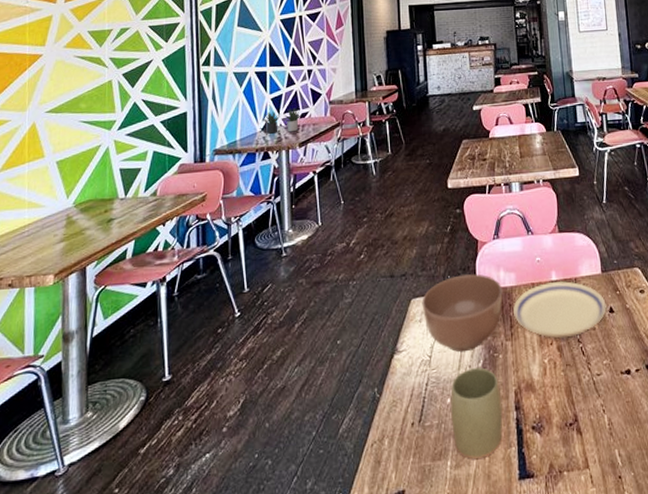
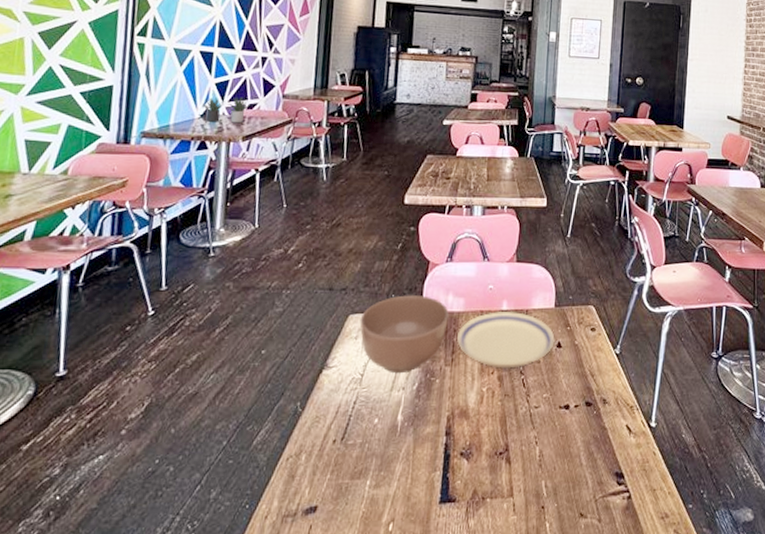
mug: present [450,366,503,459] -> none [376,389,433,480]

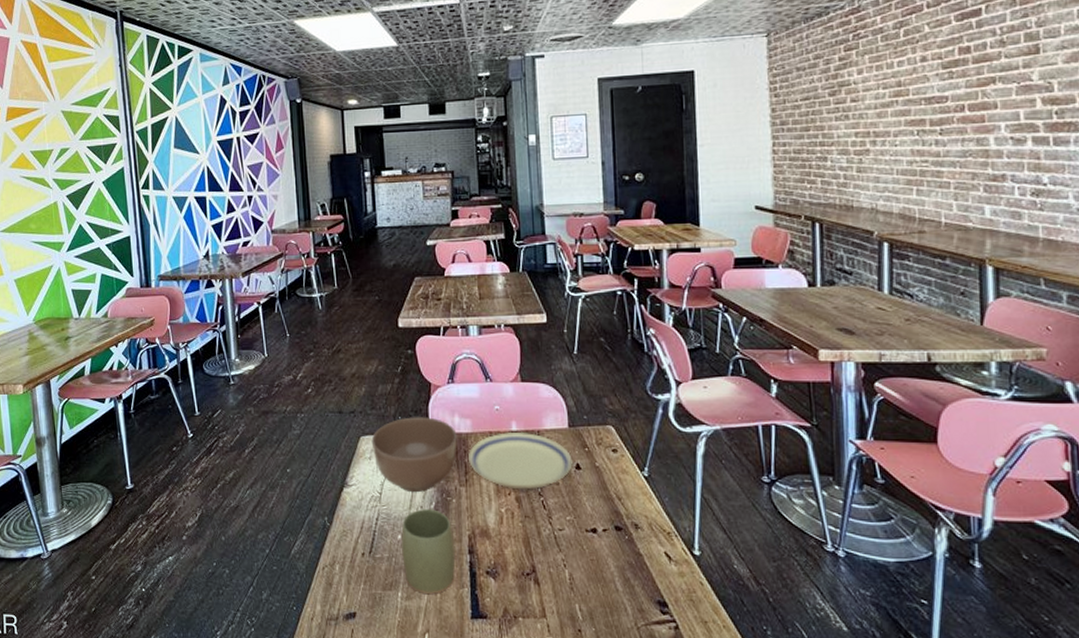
succulent plant: present [201,96,251,124] -> none [203,235,244,262]
mug: none [376,389,433,480] -> present [400,508,456,594]

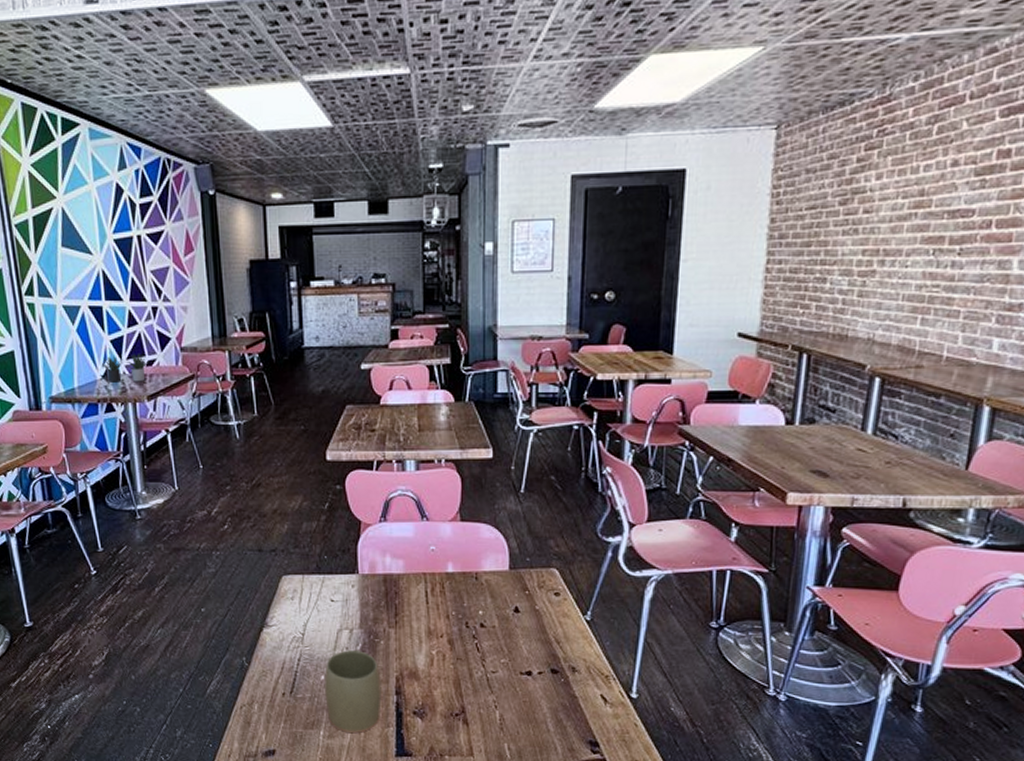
succulent plant: none [203,235,244,262] -> present [101,353,149,382]
bowl: present [371,417,457,492] -> none [294,556,388,633]
plate: present [468,431,573,491] -> none [400,573,511,634]

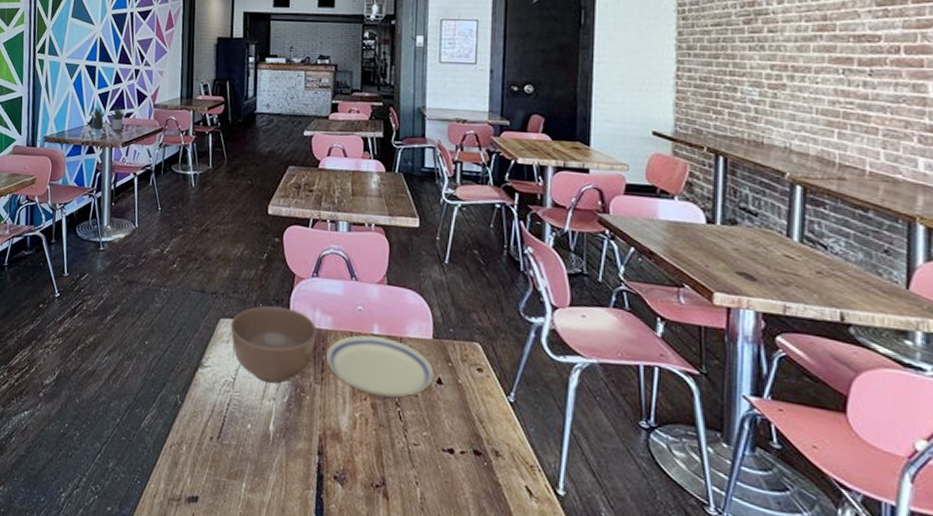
bowl: none [294,556,388,633] -> present [230,305,317,384]
mug: present [324,649,382,733] -> none [249,401,305,491]
plate: none [400,573,511,634] -> present [326,335,434,400]

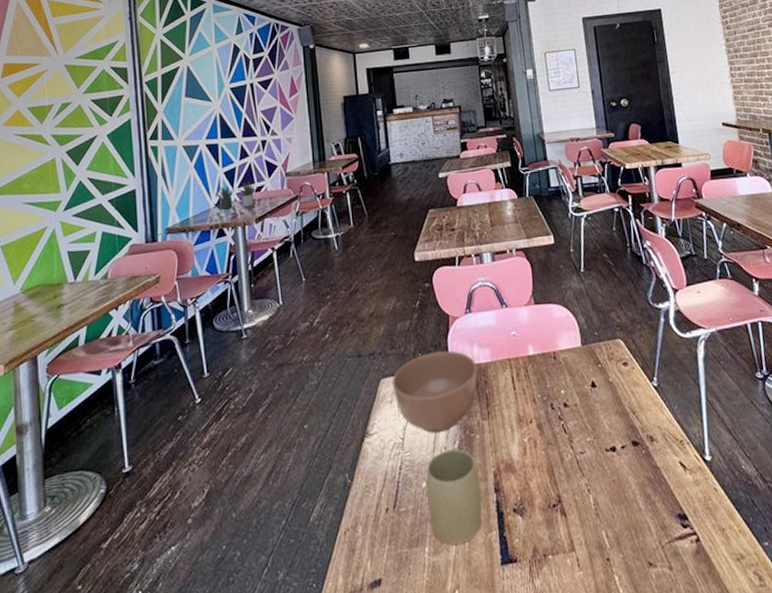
mug: none [249,401,305,491] -> present [425,448,483,545]
plate: present [326,335,434,400] -> none [489,355,588,417]

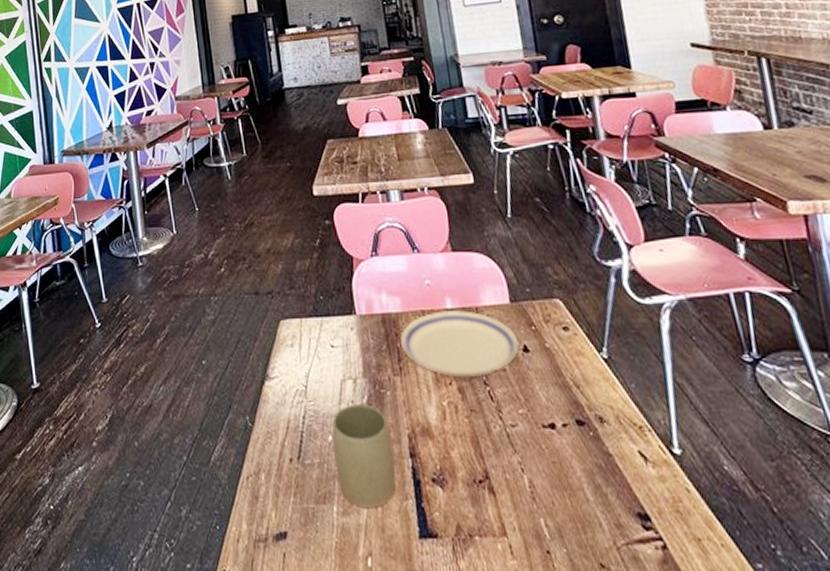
succulent plant: present [215,181,258,210] -> none [106,104,148,134]
bowl: present [392,350,478,433] -> none [292,296,387,383]
plate: none [489,355,588,417] -> present [400,309,519,380]

